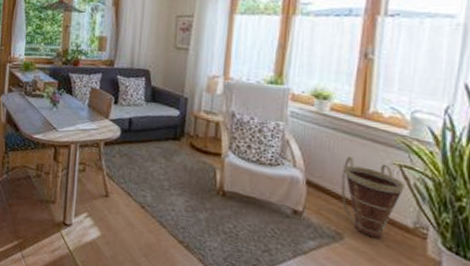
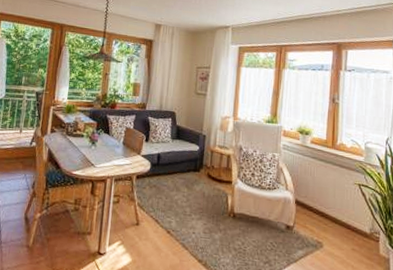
basket: present [340,156,405,239] -> none [320,179,363,245]

